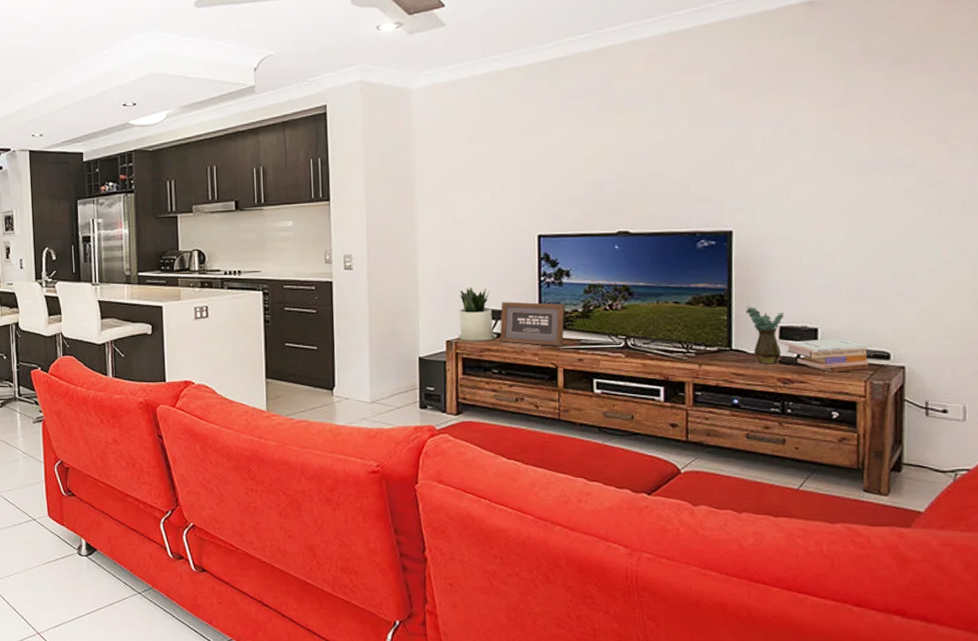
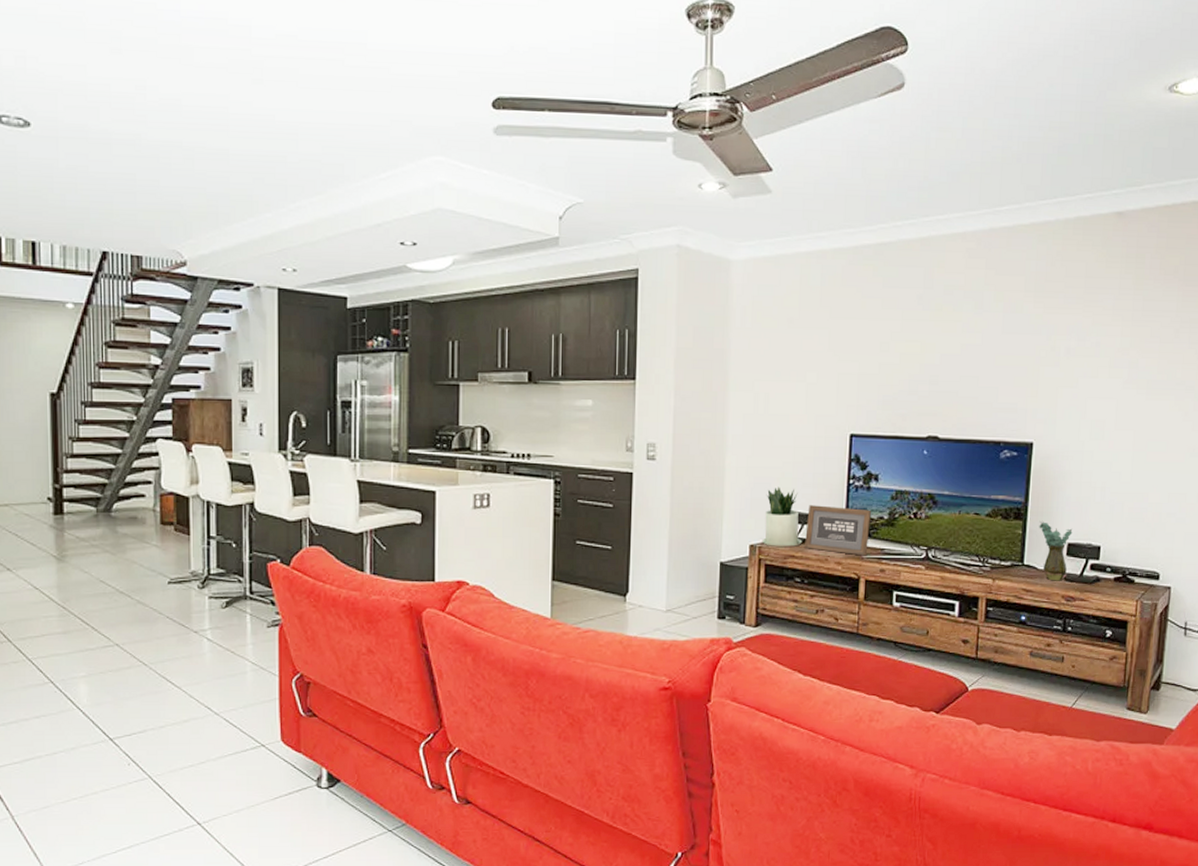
books: present [786,337,872,373] -> none [1072,556,1145,591]

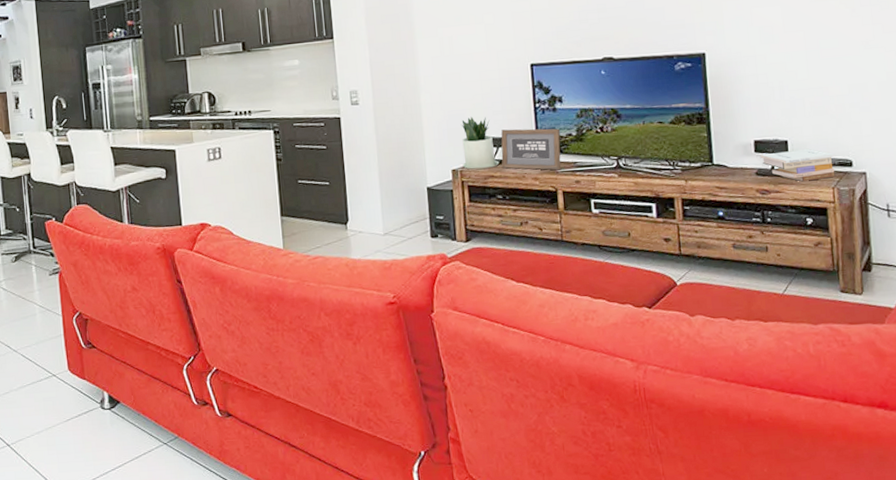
vase: present [1039,520,1073,581] -> none [722,122,758,177]
books: none [1072,556,1145,591] -> present [761,148,836,182]

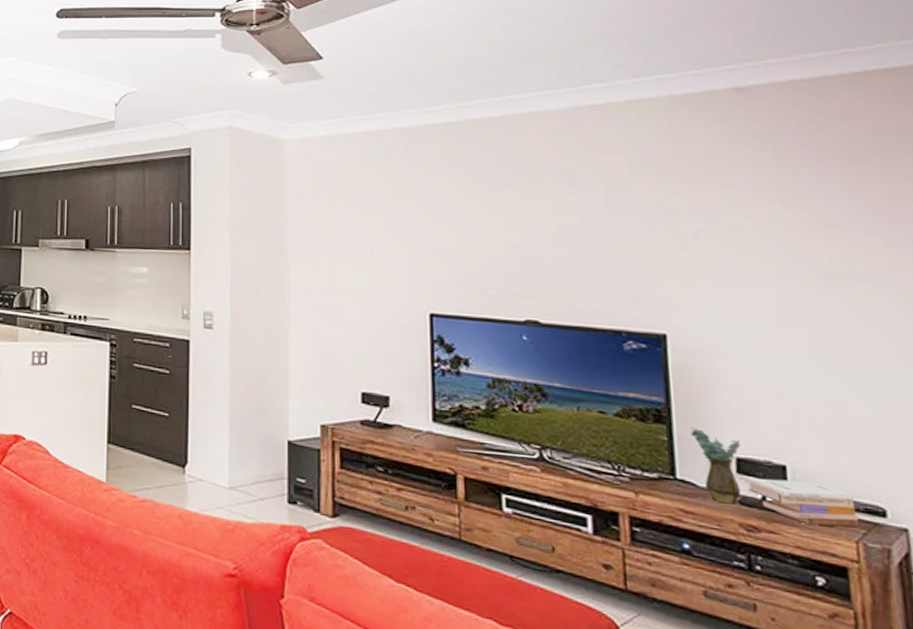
planter: present [461,116,500,170] -> none [334,364,383,432]
picture frame: present [501,128,561,171] -> none [385,387,464,449]
vase: none [722,122,758,177] -> present [690,426,741,505]

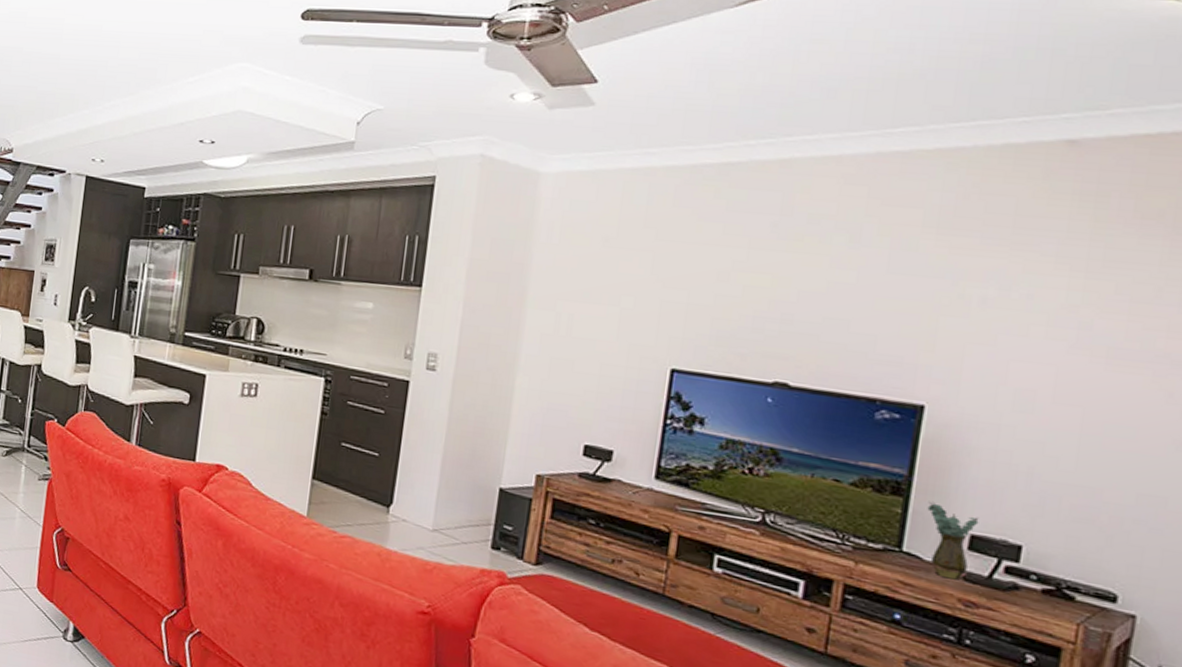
books: present [746,478,861,528] -> none [976,555,1094,610]

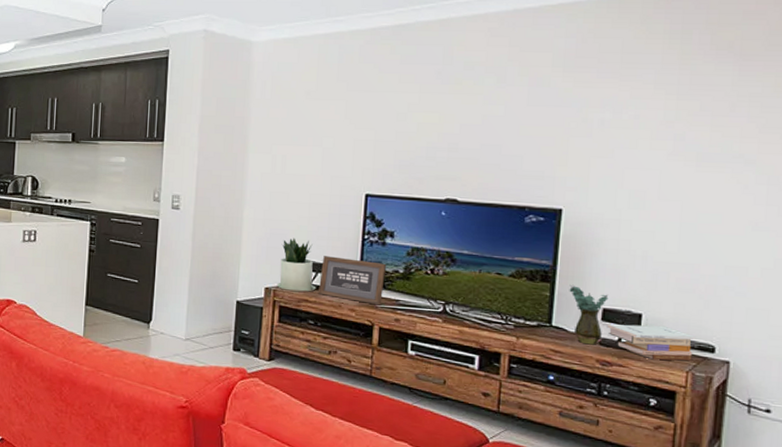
planter: none [551,416,601,485] -> present [276,238,316,293]
picture frame: none [604,441,692,508] -> present [319,256,386,305]
books: none [976,555,1094,610] -> present [608,324,697,361]

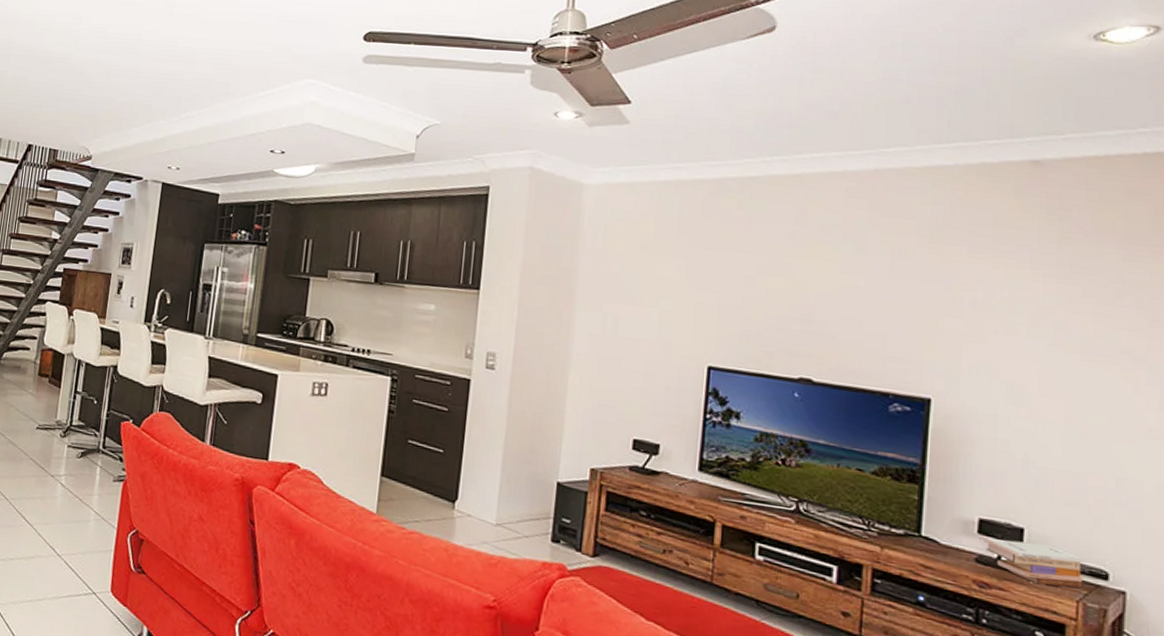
planter: present [276,238,316,293] -> none [604,411,650,478]
picture frame: present [319,256,386,305] -> none [652,435,731,499]
vase: present [569,284,609,345] -> none [940,487,986,562]

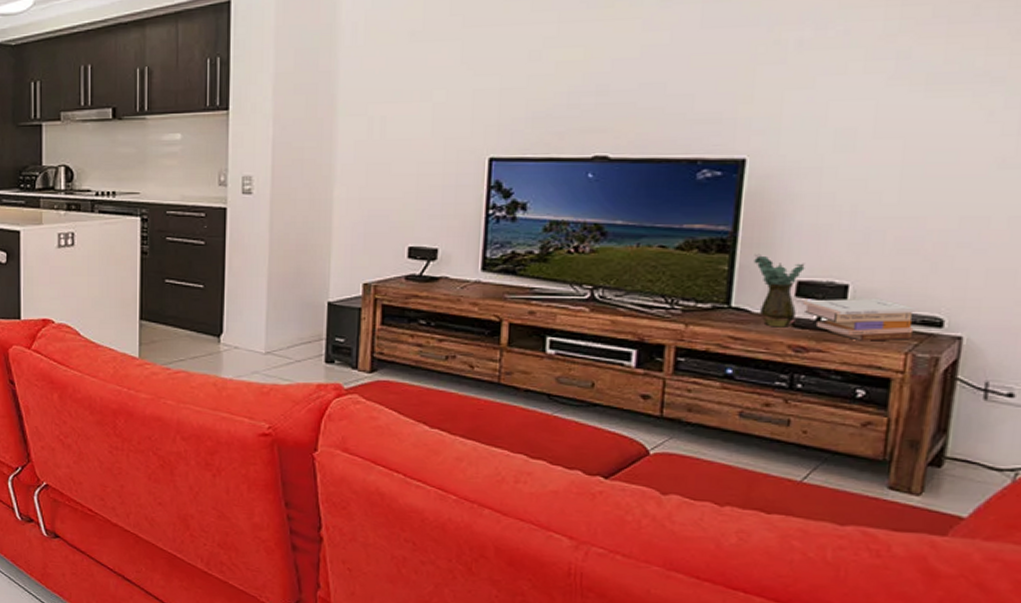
vase: none [940,487,986,562] -> present [754,253,806,328]

